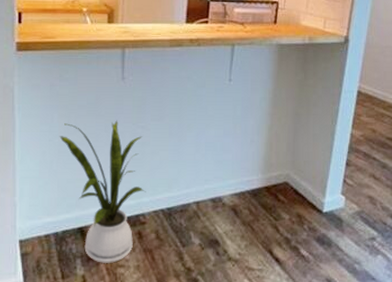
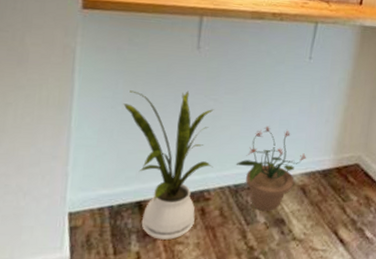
potted plant: none [167,149,235,232] -> present [235,126,307,211]

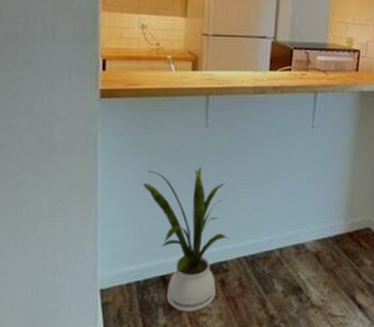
potted plant: present [235,126,307,211] -> none [250,195,318,279]

